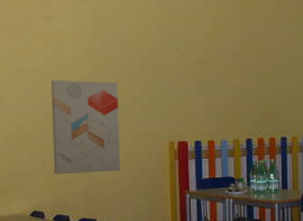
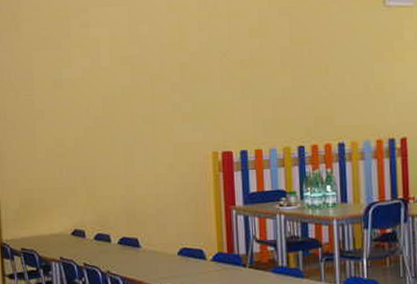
wall art: present [50,80,121,175] -> none [88,89,162,191]

